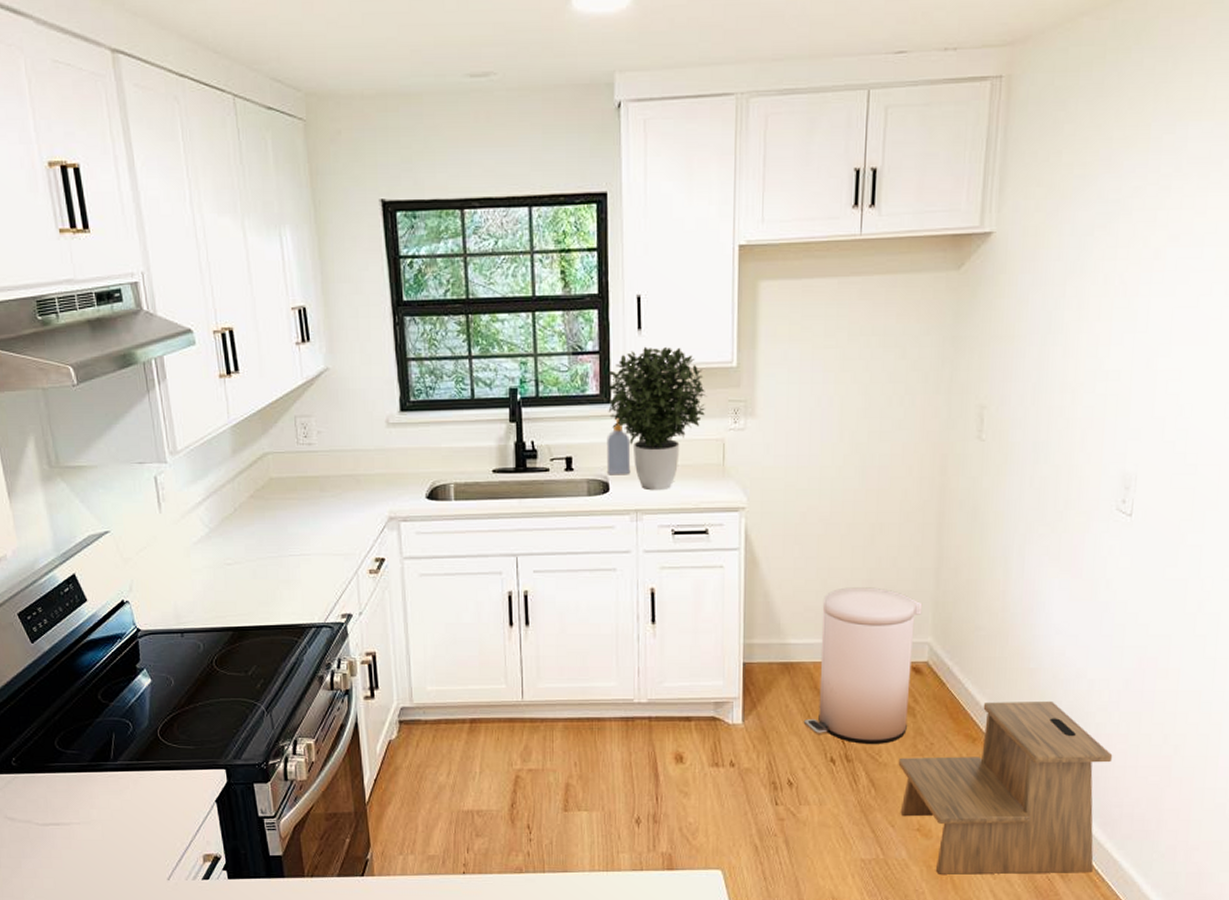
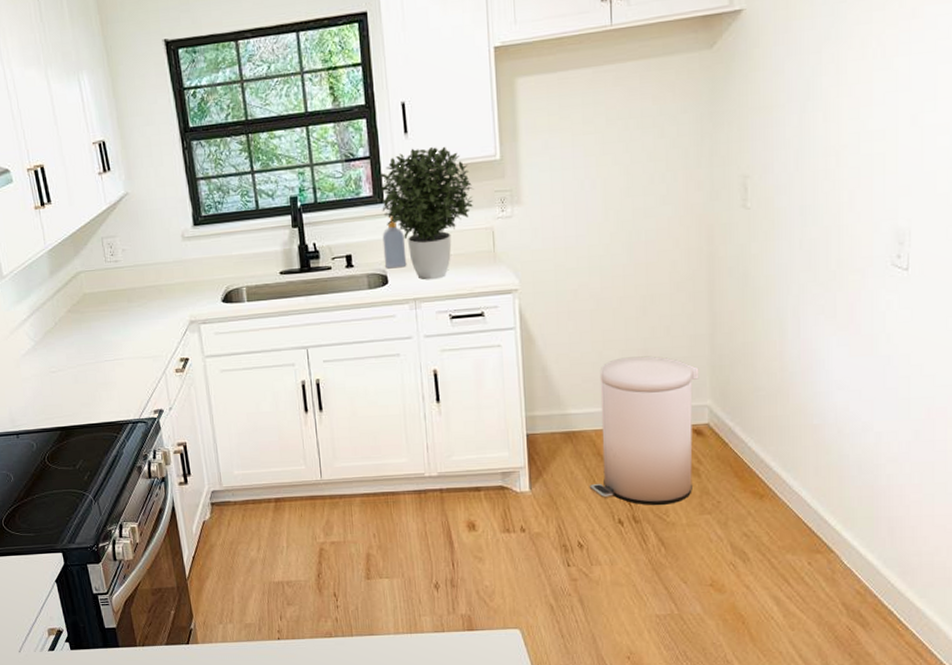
step stool: present [898,700,1113,875] -> none [686,455,907,627]

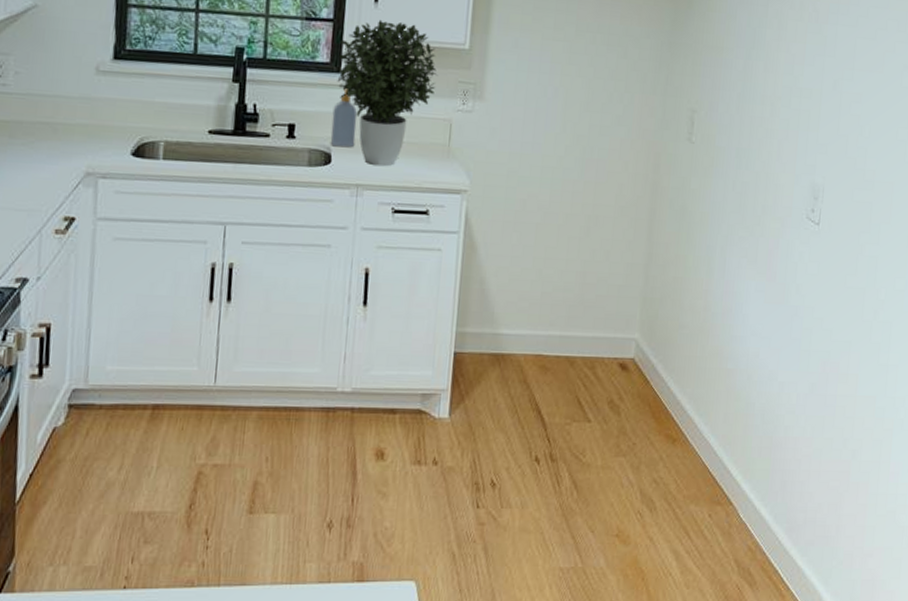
pedal bin: present [589,356,699,505] -> none [510,278,632,443]

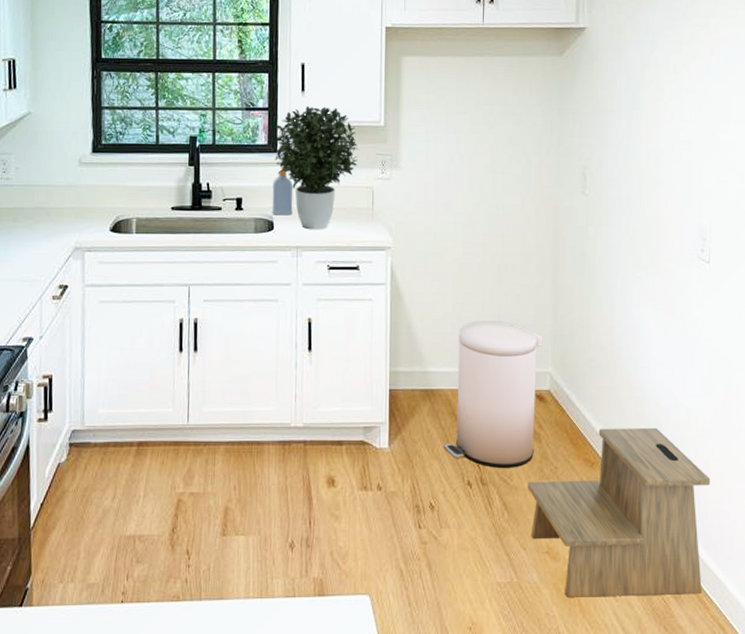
pedal bin: none [510,278,632,443] -> present [443,321,543,468]
step stool: none [600,401,799,584] -> present [527,427,711,597]

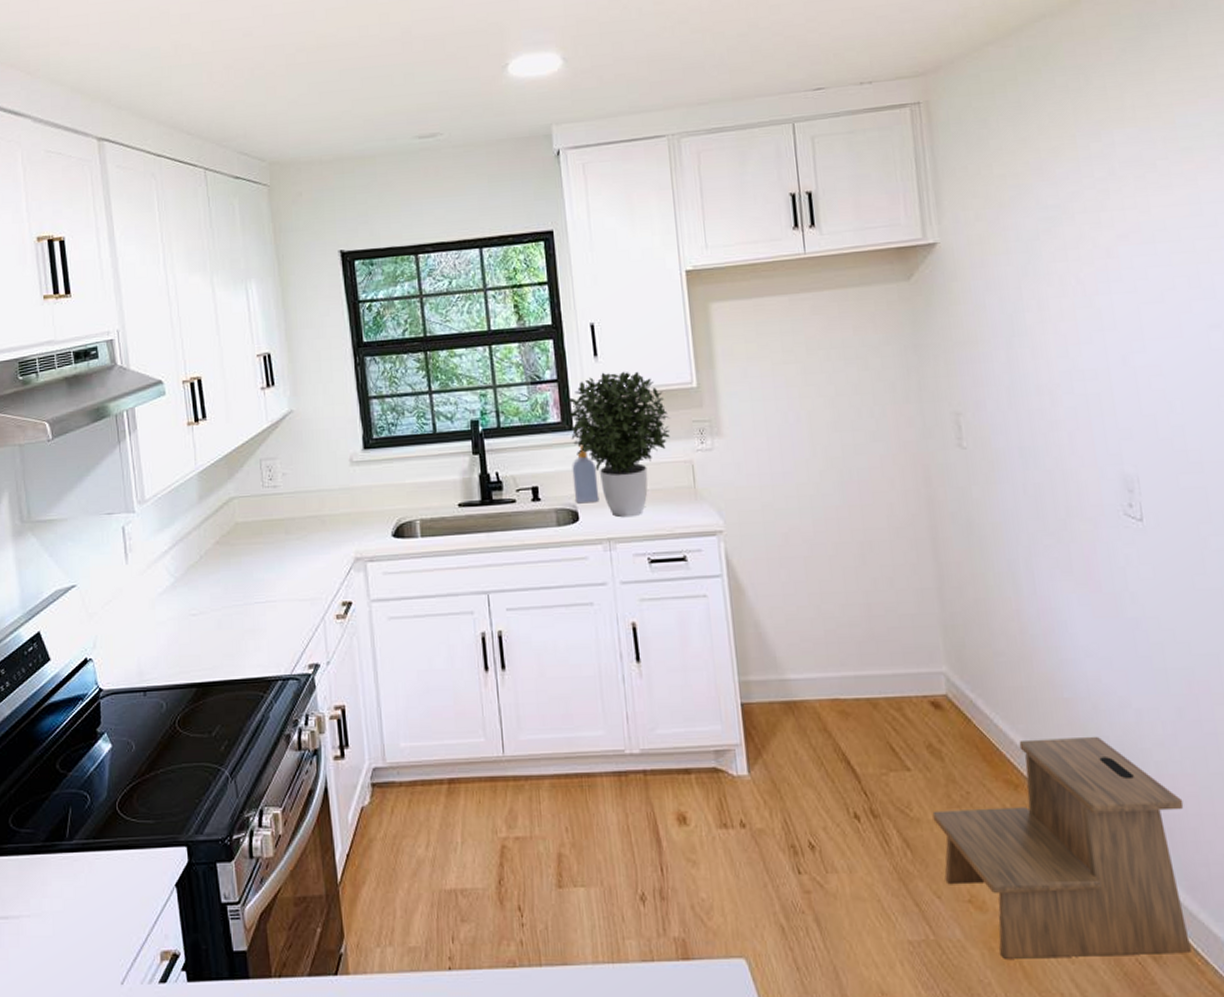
pedal bin: present [443,321,543,468] -> none [816,612,936,795]

